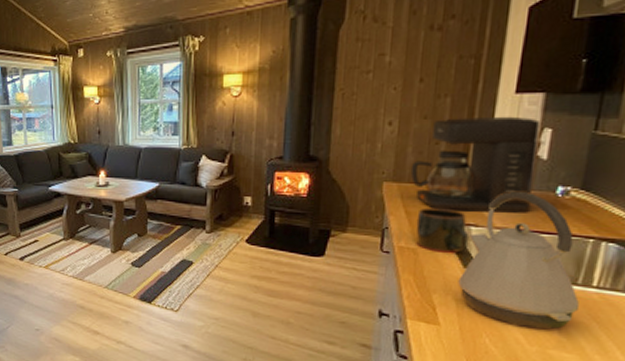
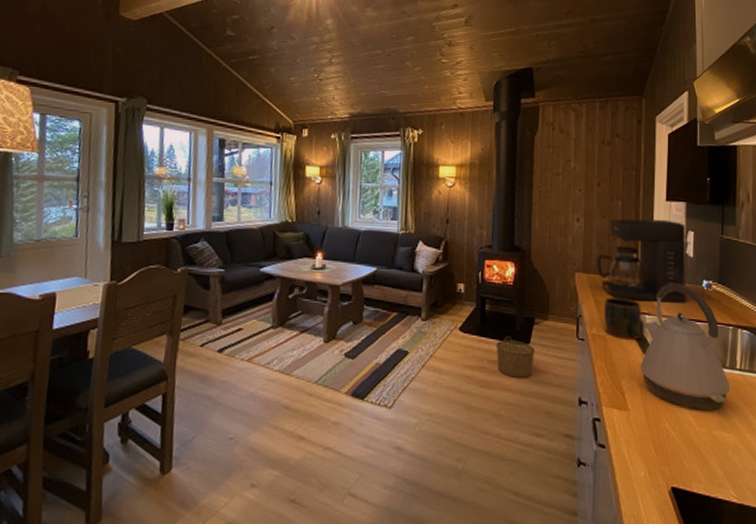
basket: none [285,247,330,290] -> present [495,335,535,379]

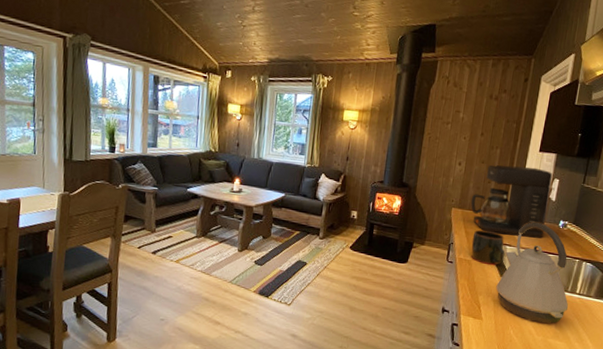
basket: present [495,335,535,379] -> none [378,255,411,290]

